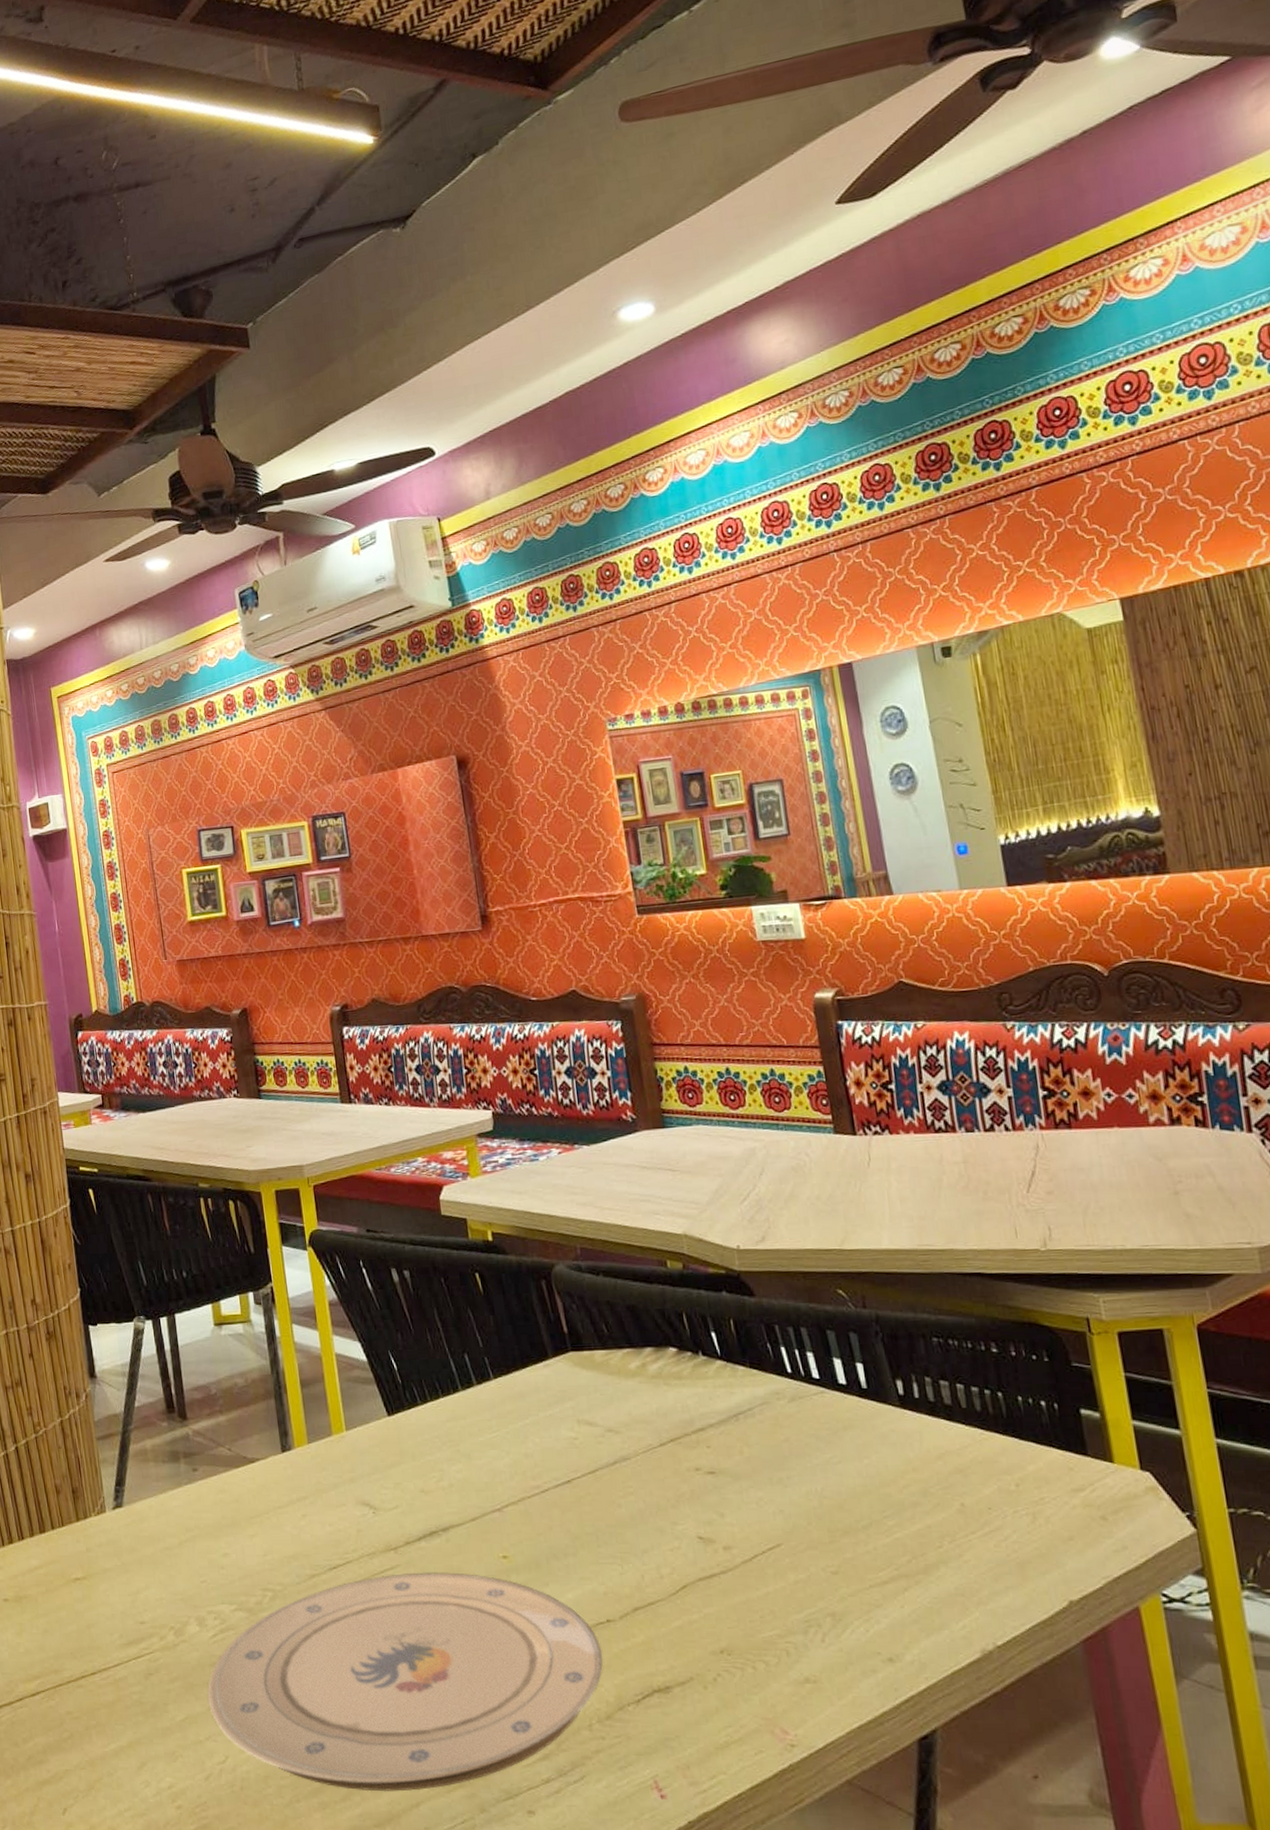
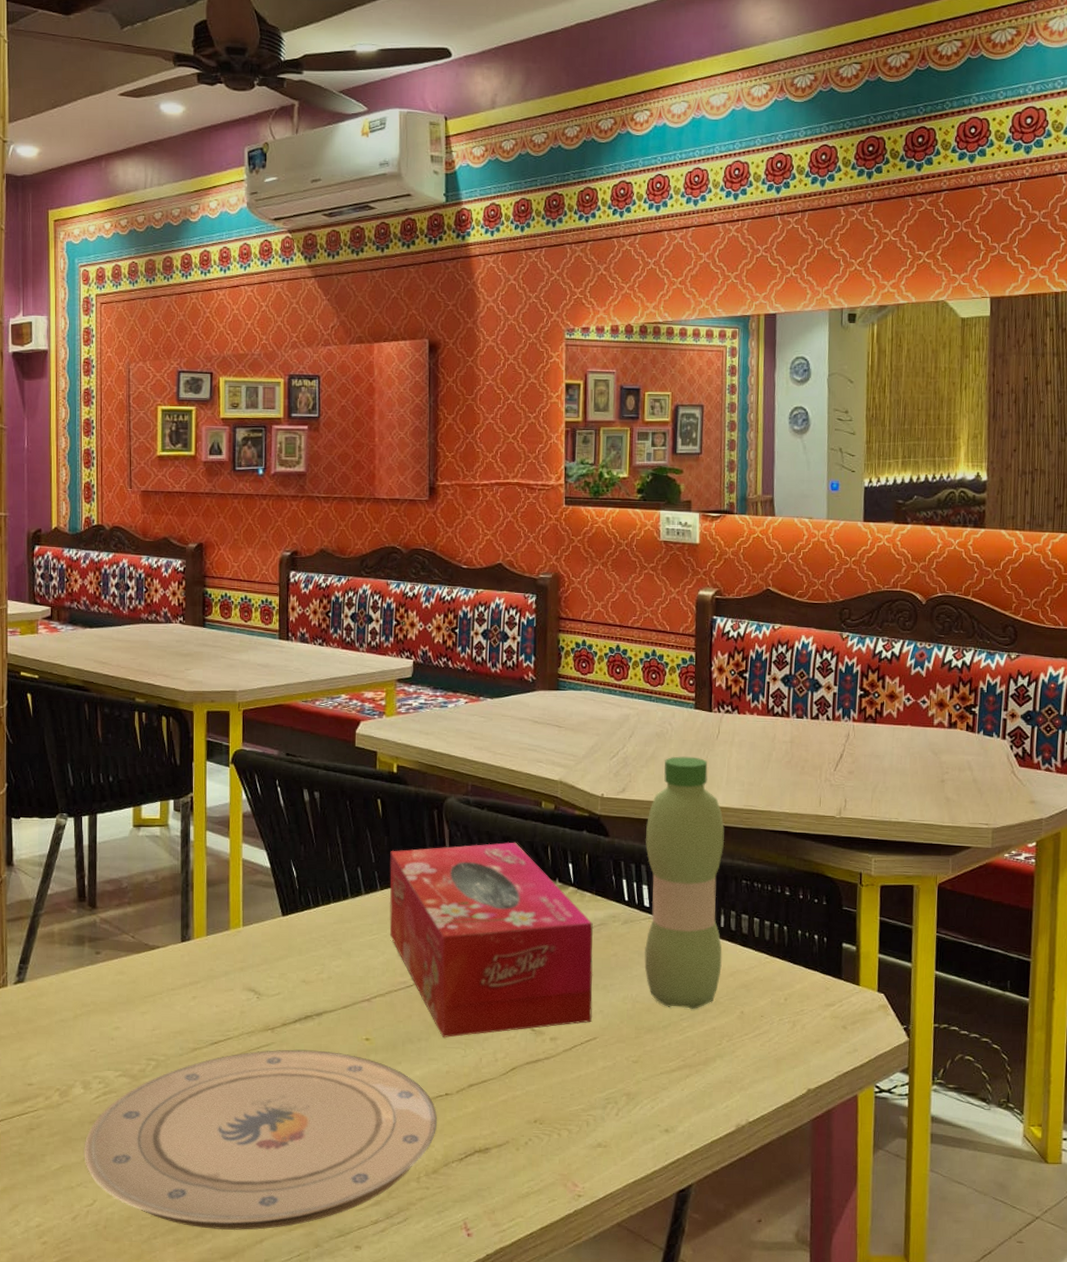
tissue box: none [498,1311,772,1551] -> present [389,842,593,1037]
water bottle: none [797,1191,926,1503] -> present [644,756,725,1009]

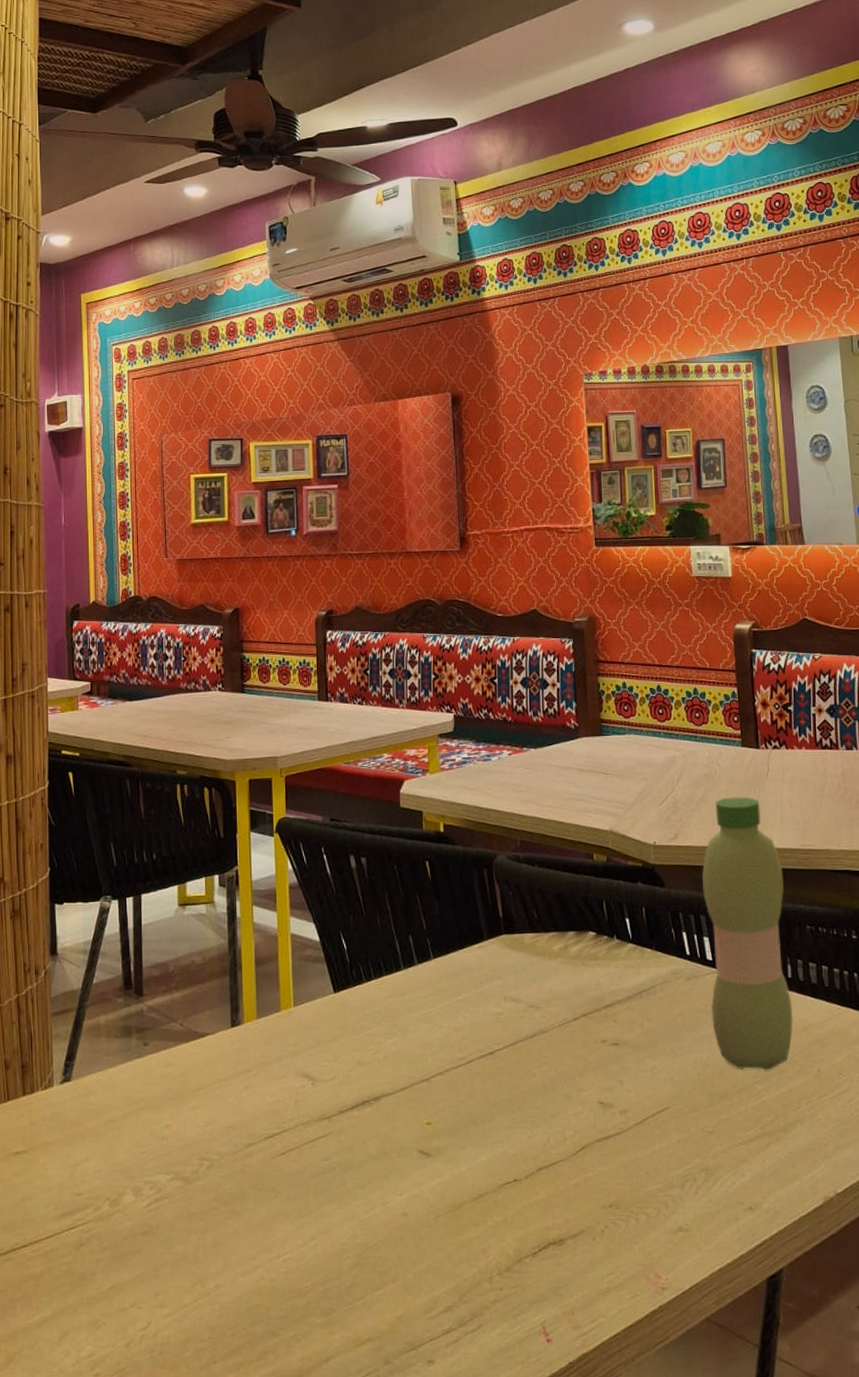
plate: present [84,1049,438,1231] -> none [136,1139,508,1350]
tissue box: present [389,842,593,1037] -> none [441,898,663,1117]

